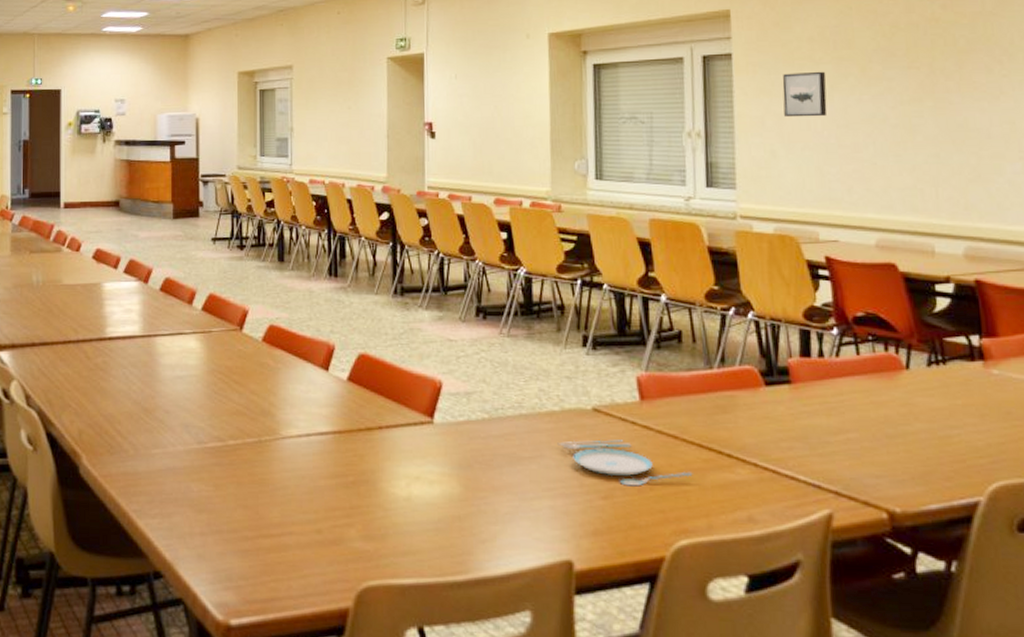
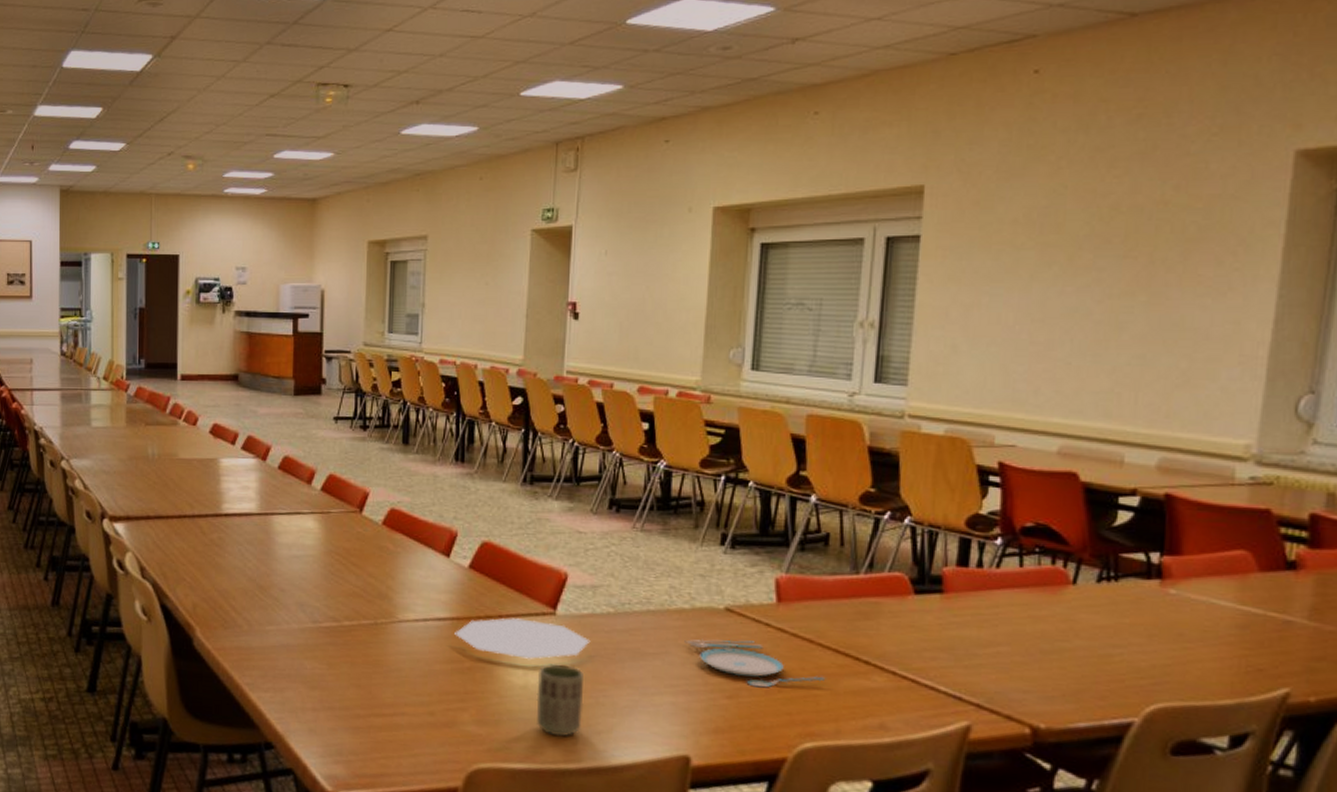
plate: none [337,429,468,470] -> present [455,618,591,659]
cup: none [420,473,466,547] -> present [536,663,584,736]
wall art: present [782,71,827,118] -> none [972,258,1027,309]

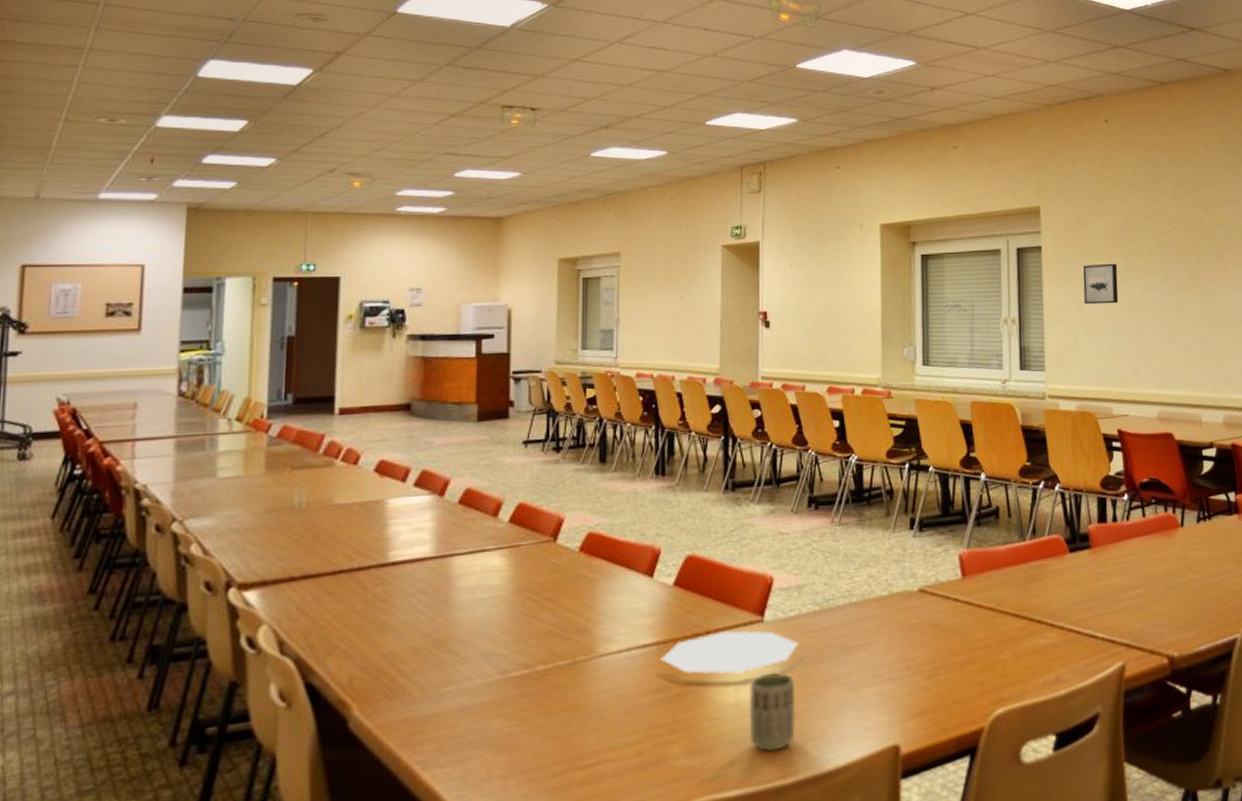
plate: present [684,639,826,688] -> none [886,617,1009,663]
wall art: none [972,258,1027,309] -> present [1083,263,1119,305]

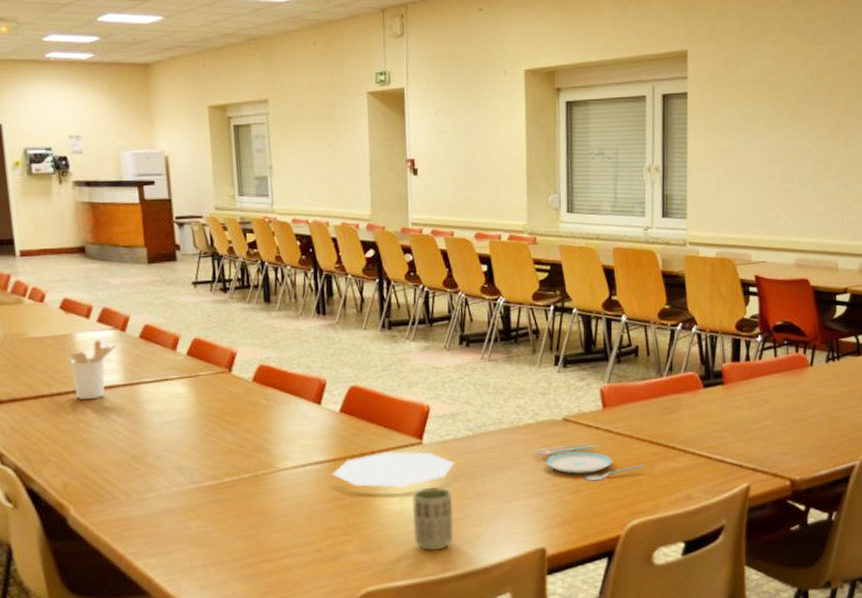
utensil holder: none [377,506,432,576] -> present [70,339,116,400]
plate: none [886,617,1009,663] -> present [533,443,644,482]
wall art: present [1083,263,1119,305] -> none [728,110,764,153]

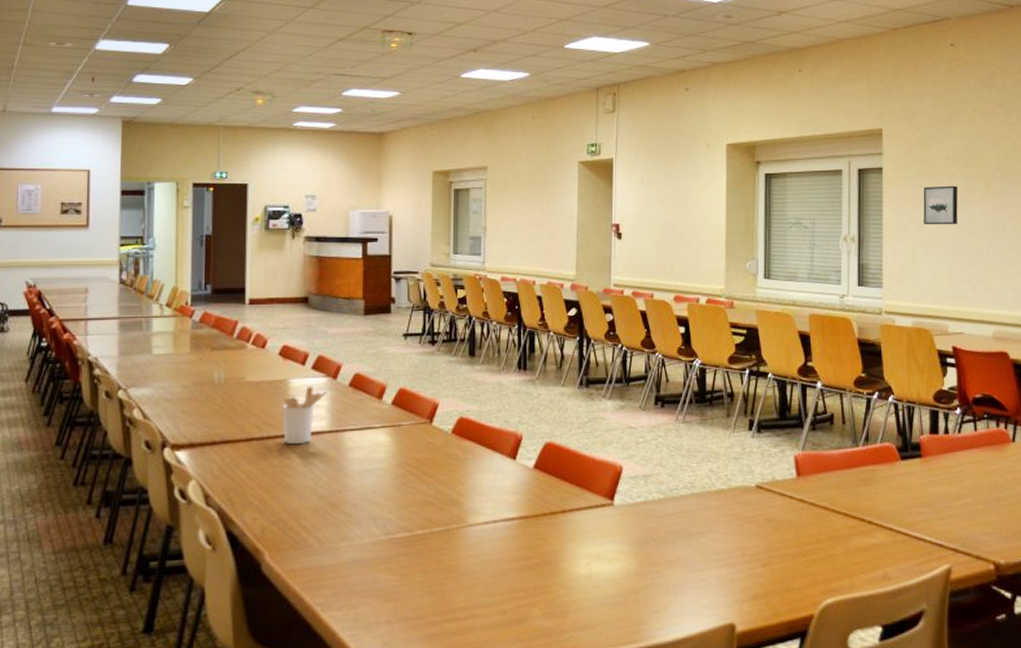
plate: present [333,451,455,487] -> none [523,512,645,549]
cup: present [412,487,454,550] -> none [599,551,642,619]
plate: present [533,443,644,482] -> none [724,513,840,554]
wall art: none [728,110,764,153] -> present [923,185,958,225]

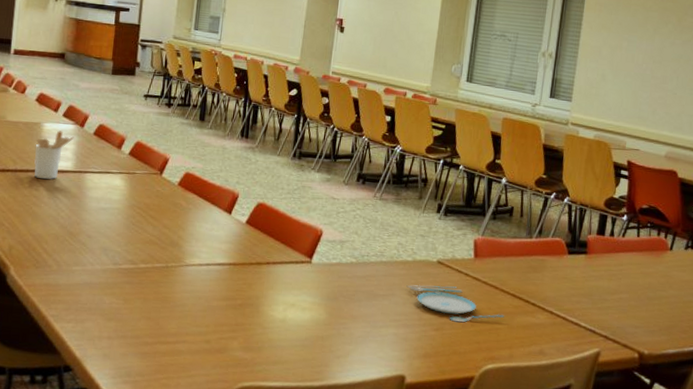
plate: none [724,513,840,554] -> present [406,284,505,323]
wall art: present [923,185,958,225] -> none [617,15,653,53]

